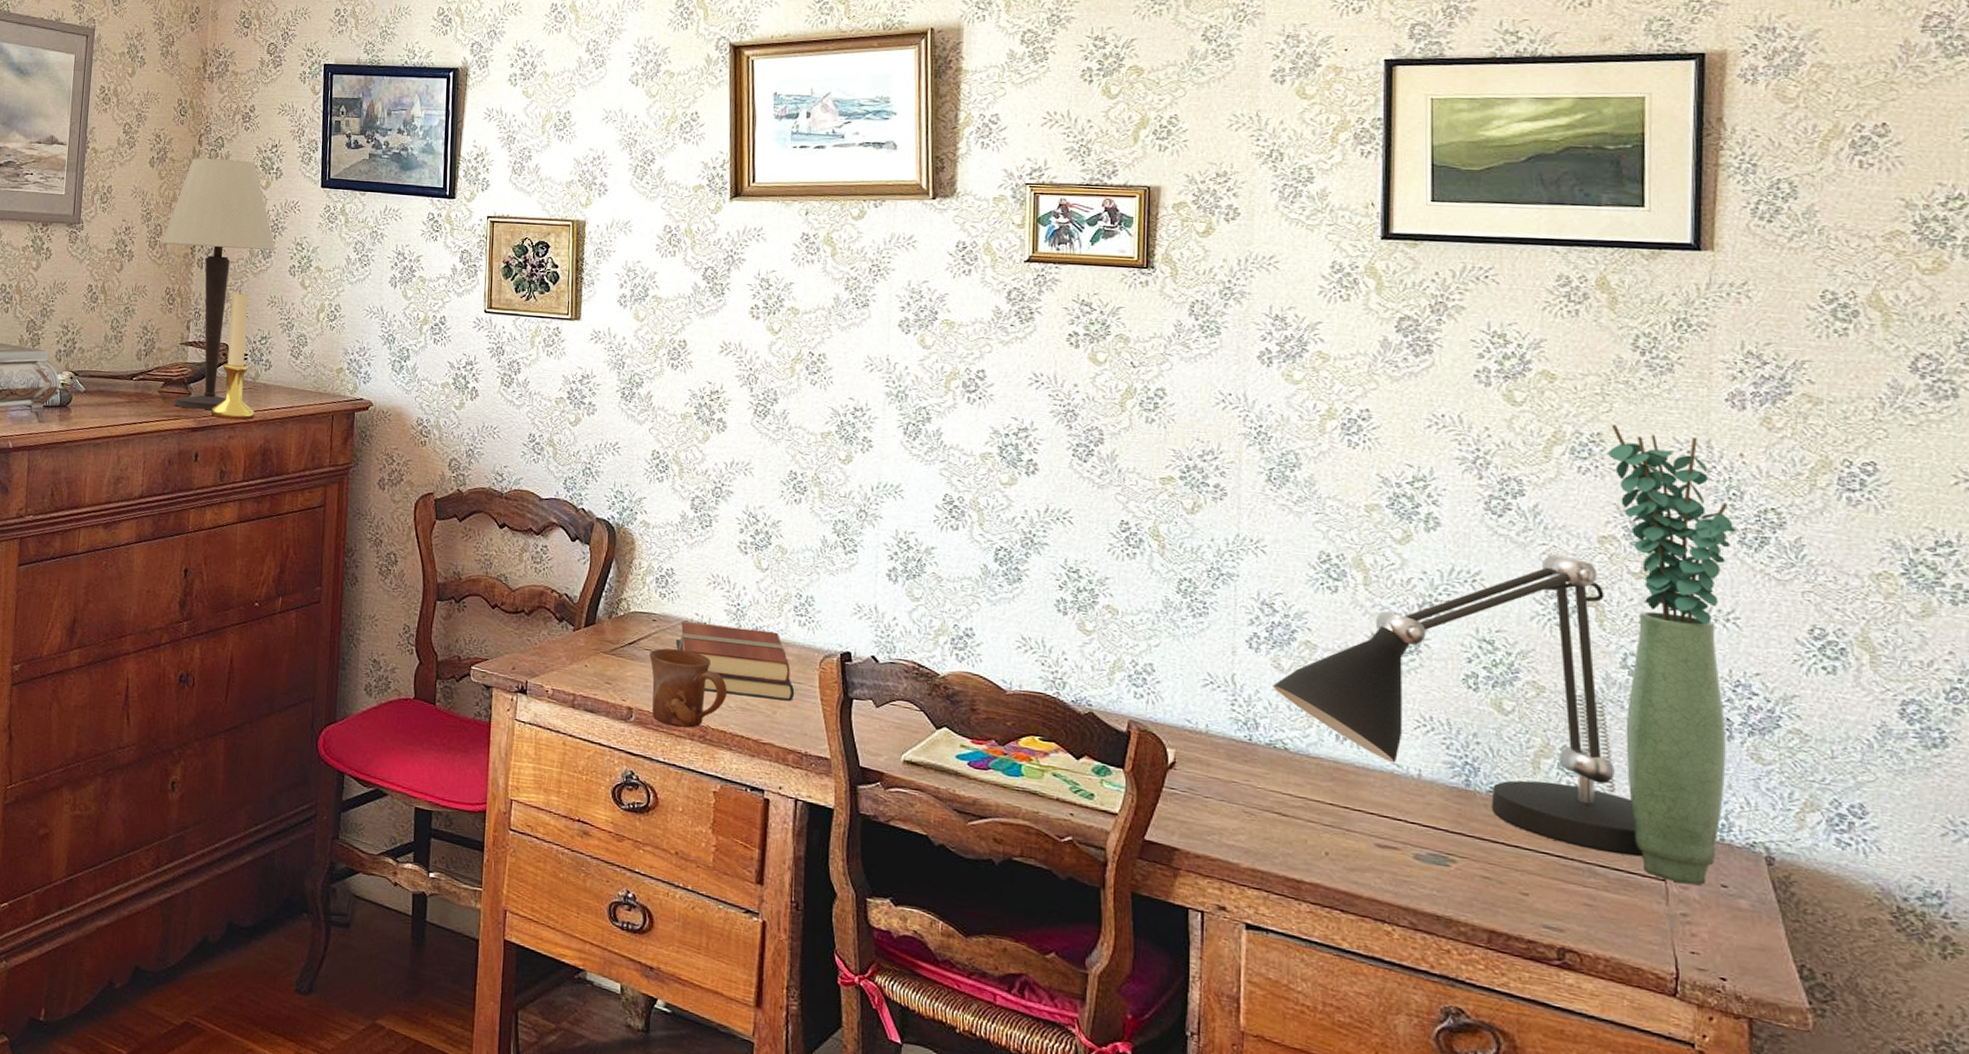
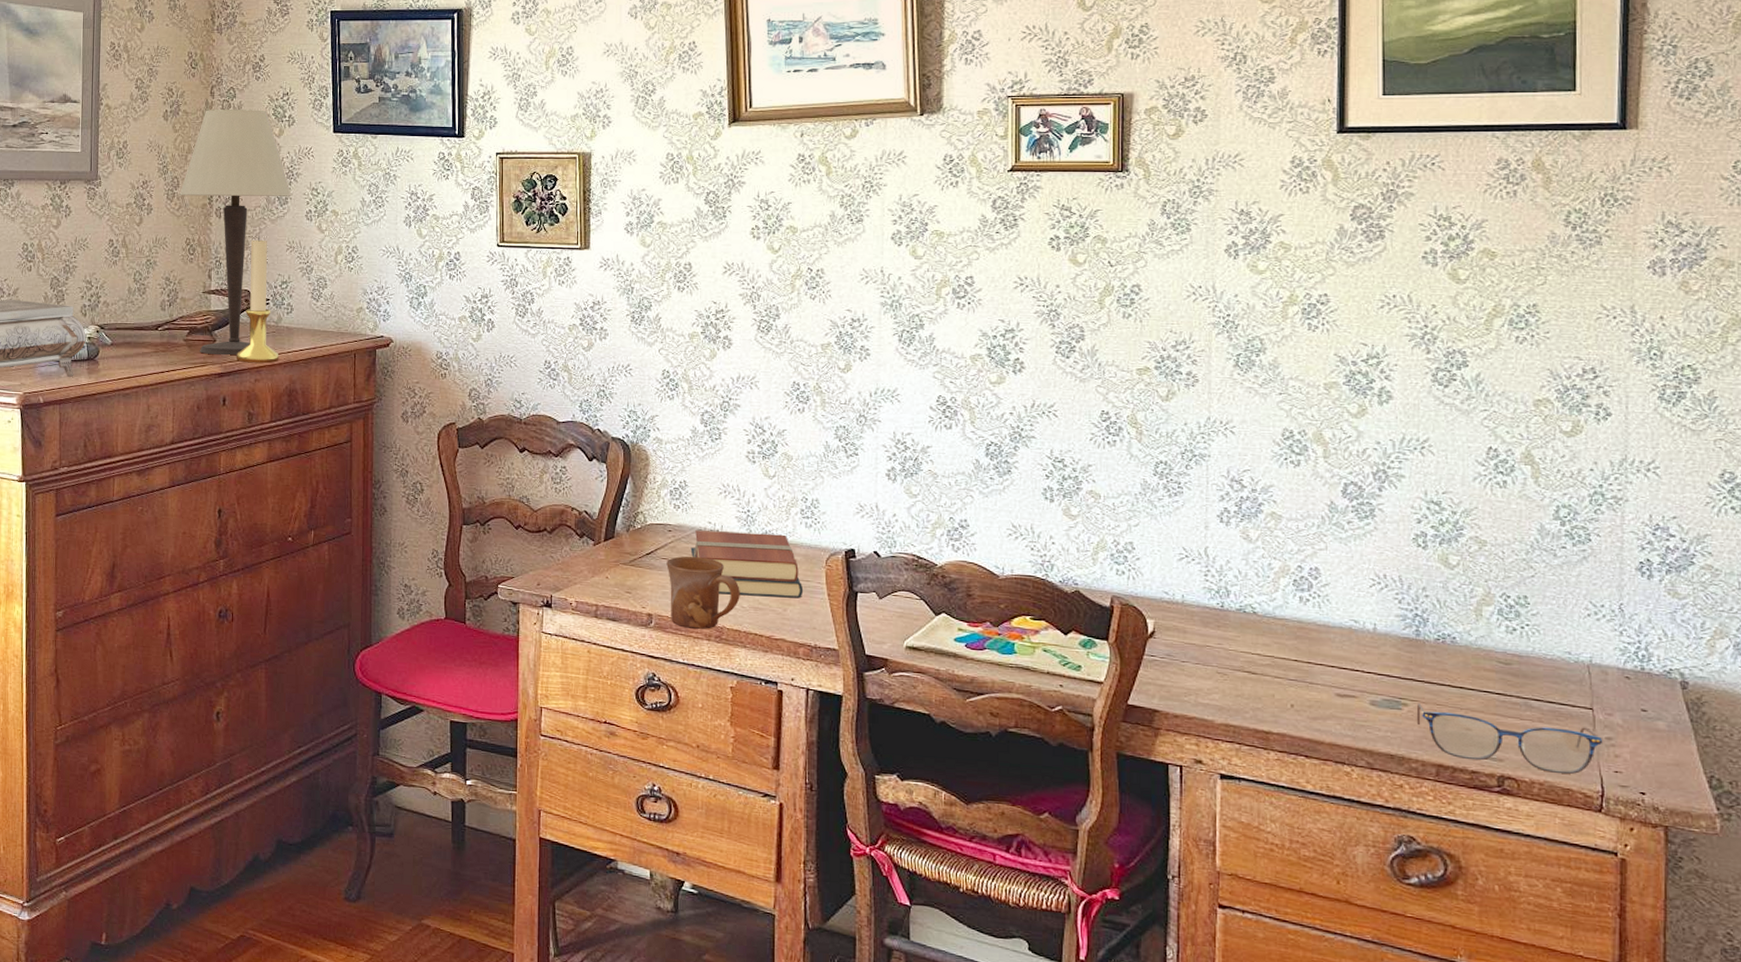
desk lamp: present [1273,554,1644,857] -> none [1242,419,1574,689]
glasses: none [1466,860,1678,953] -> present [1416,703,1603,775]
vase: present [1608,425,1737,885] -> none [1543,296,1657,711]

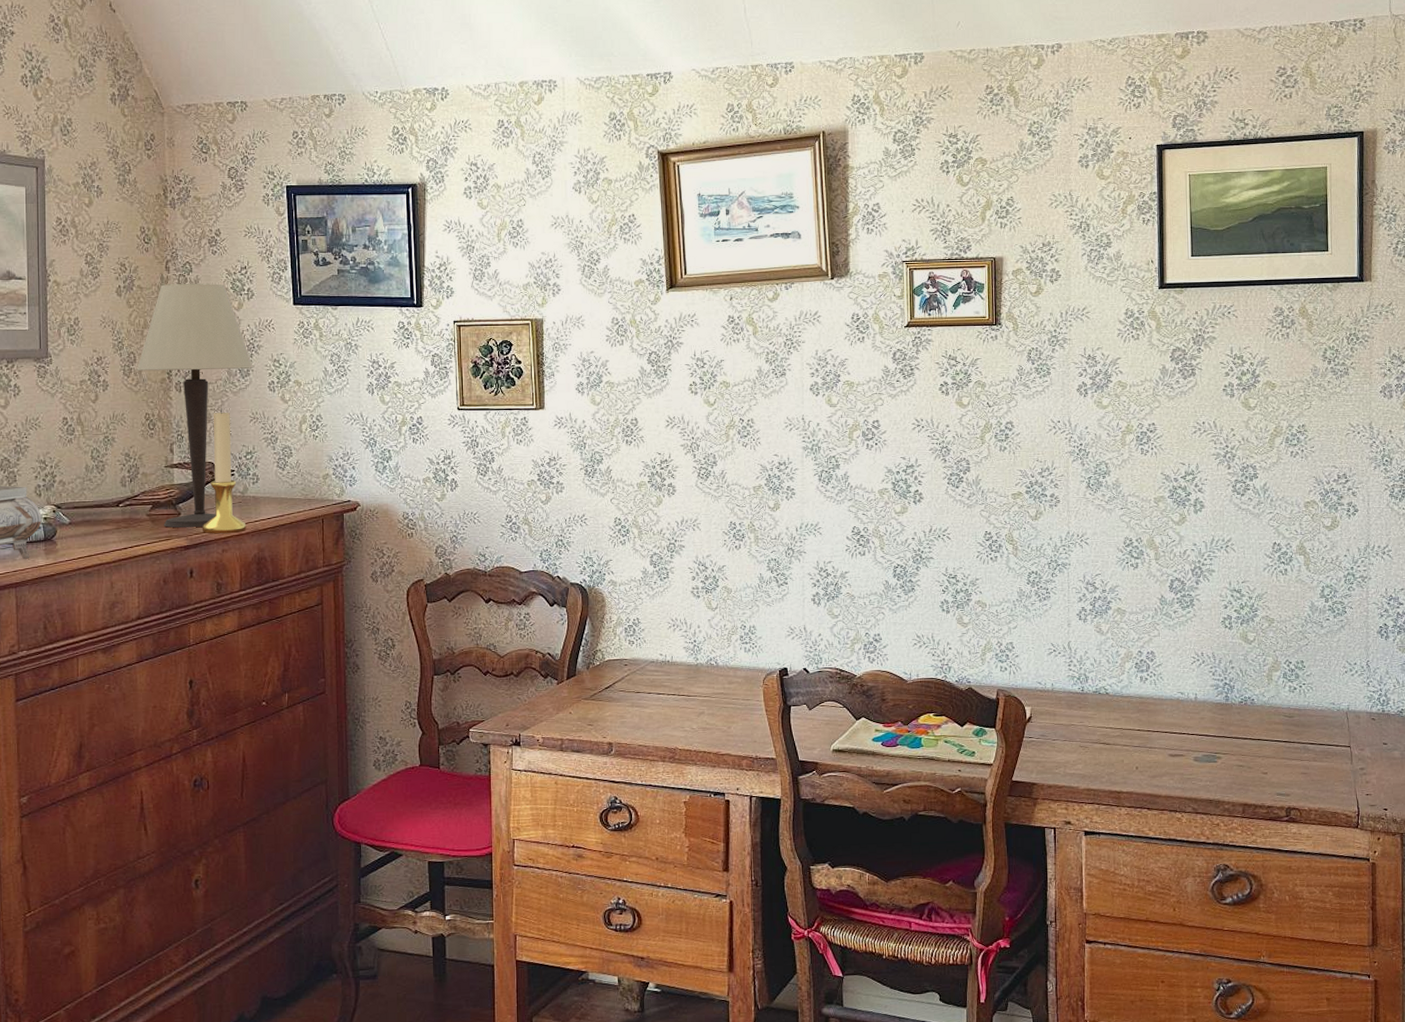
mug: present [666,556,740,630] -> none [624,686,690,753]
books: present [690,530,804,599] -> none [644,660,745,719]
glasses: present [1416,703,1603,775] -> none [1227,755,1358,801]

